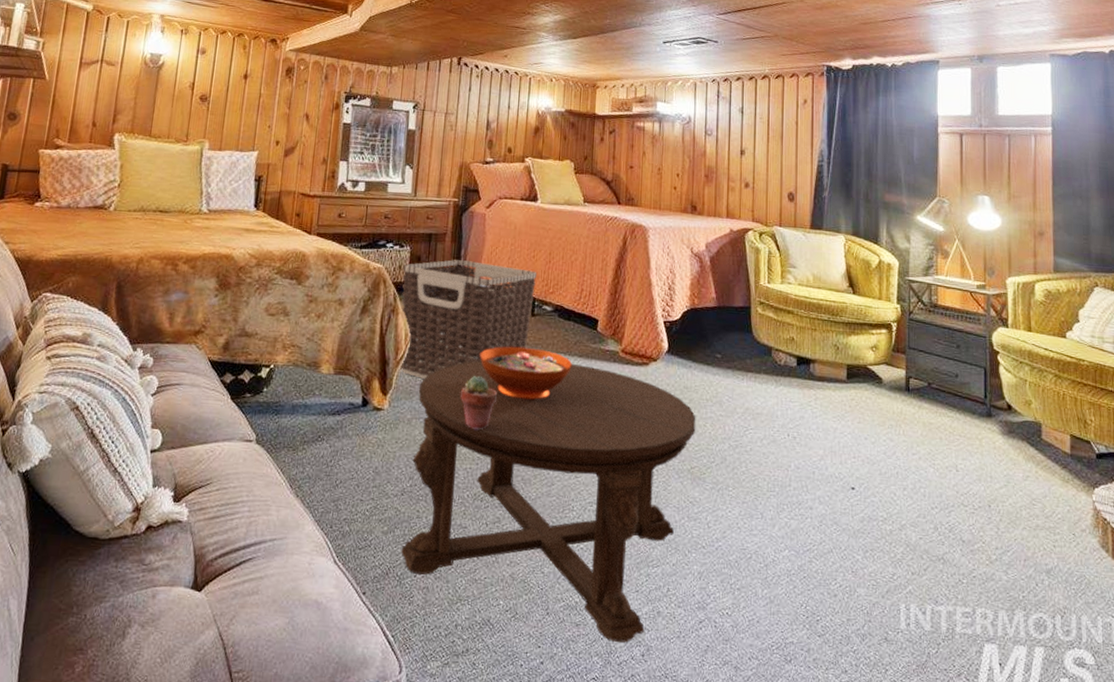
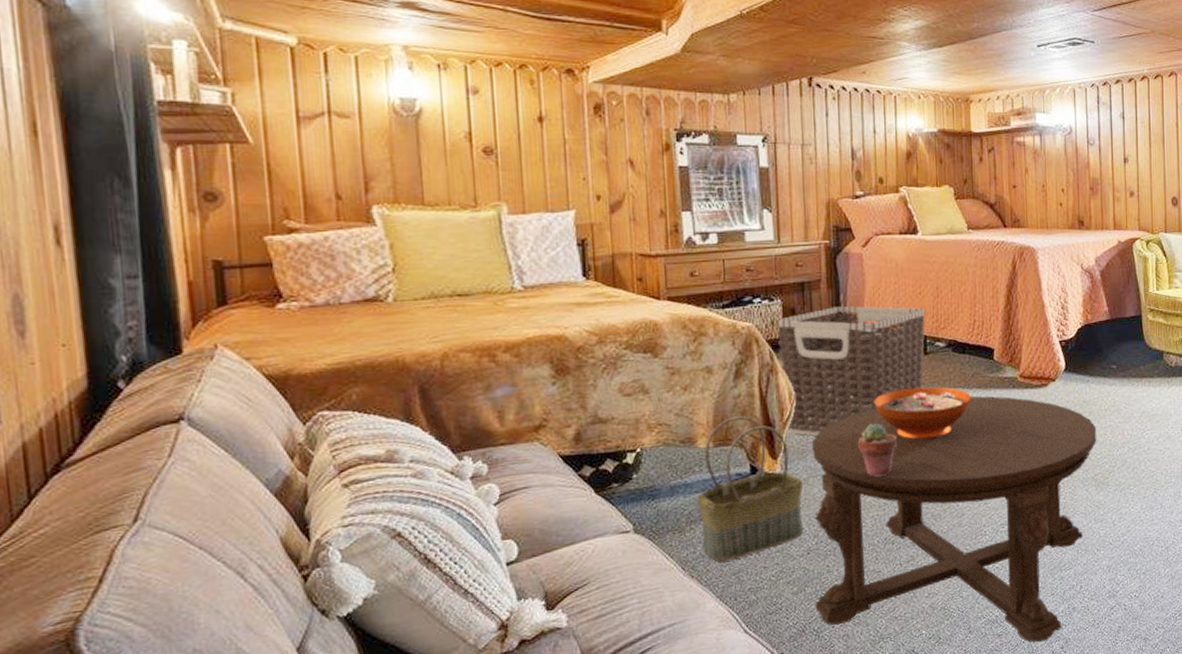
basket: none [310,348,407,487] -> present [697,416,804,562]

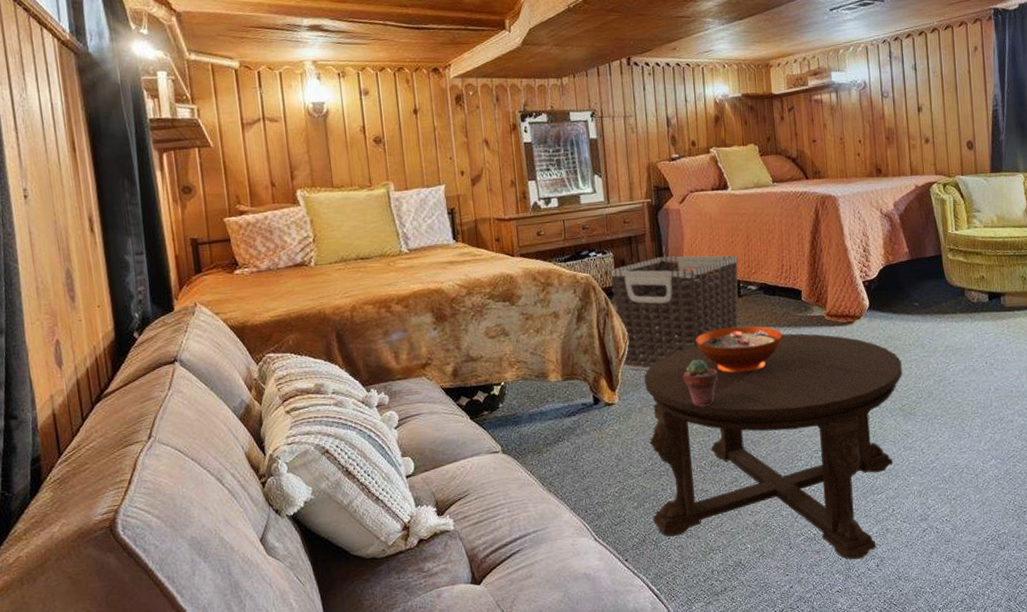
basket: present [697,416,804,562] -> none [551,354,640,479]

